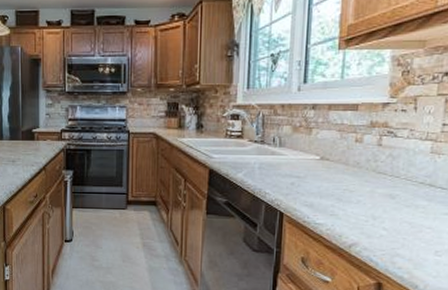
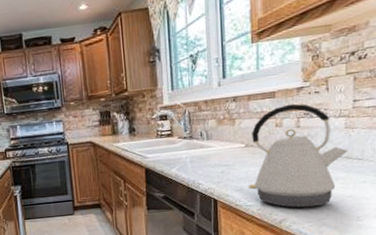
kettle: none [319,119,432,235] -> present [249,103,348,208]

